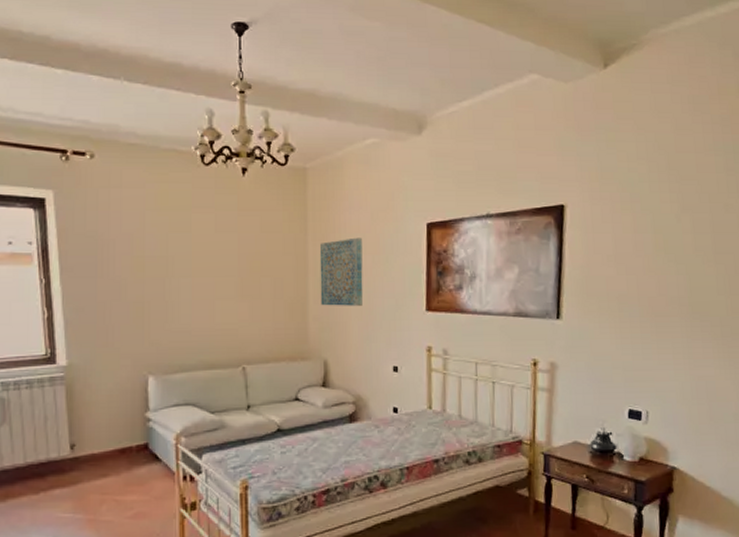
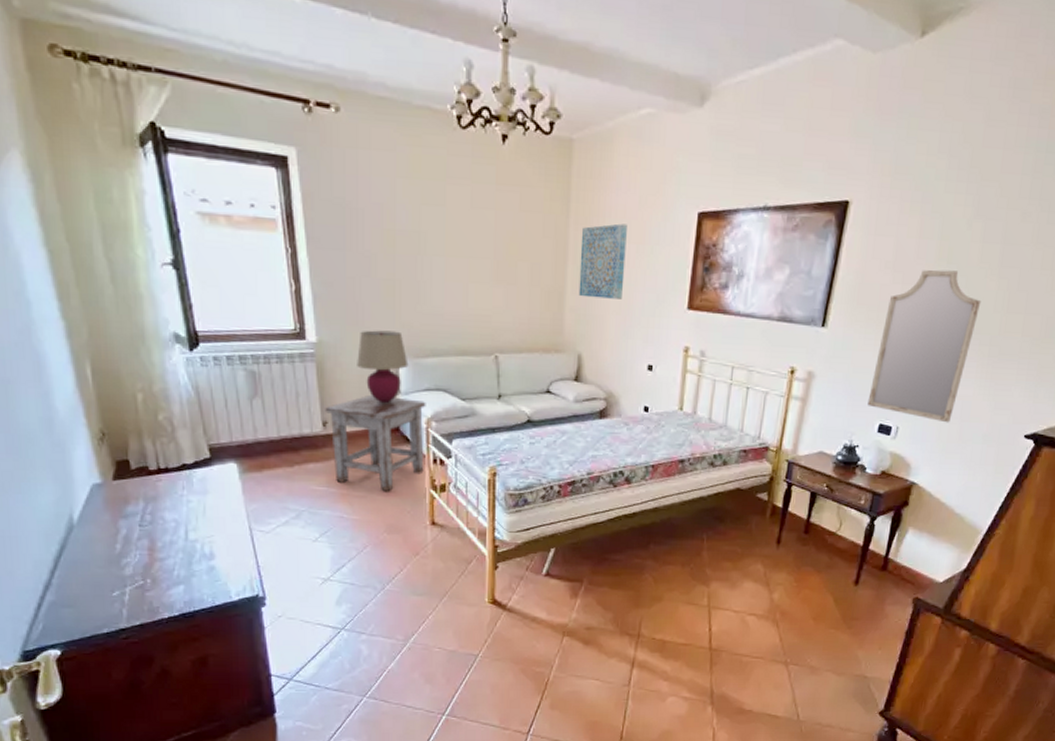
stool: none [73,414,175,514] -> present [325,394,426,492]
table lamp: none [106,350,157,422] -> present [357,330,409,404]
home mirror: none [613,260,704,404] -> present [868,269,982,423]

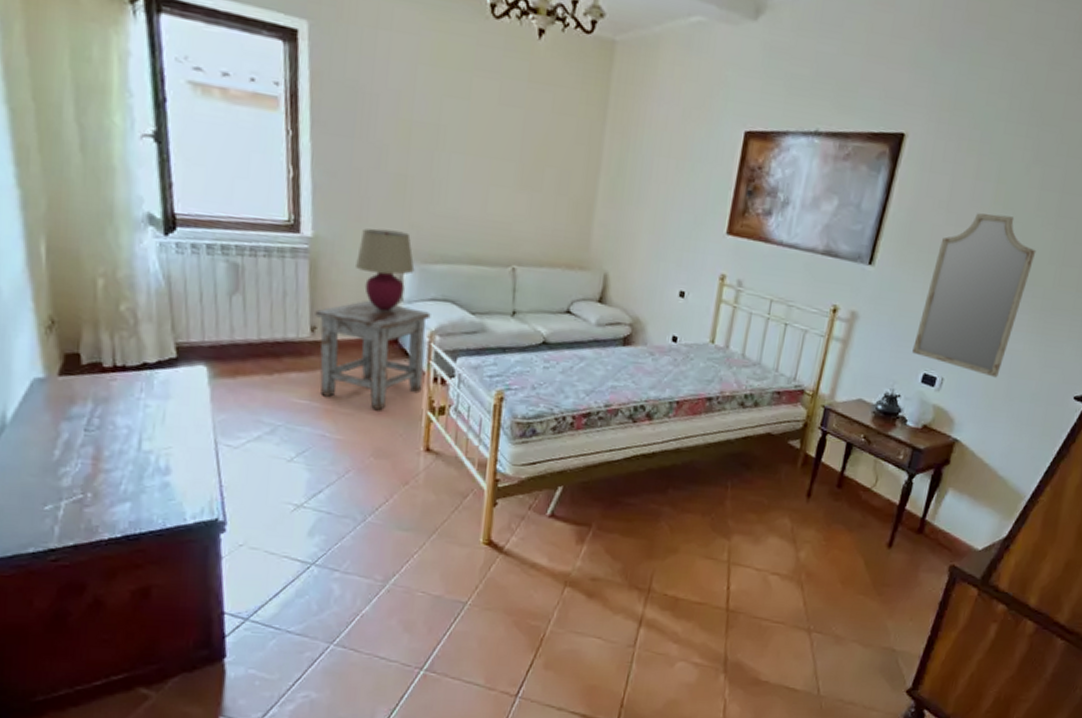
wall art: present [578,223,627,299] -> none [609,135,668,218]

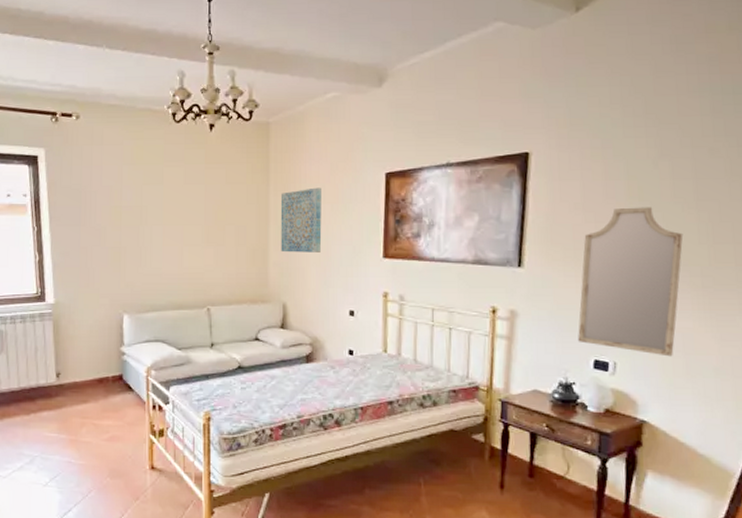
stool: present [315,300,431,411] -> none [59,347,146,438]
table lamp: present [356,228,415,311] -> none [87,291,131,355]
wall art: none [609,135,668,218] -> present [280,187,322,253]

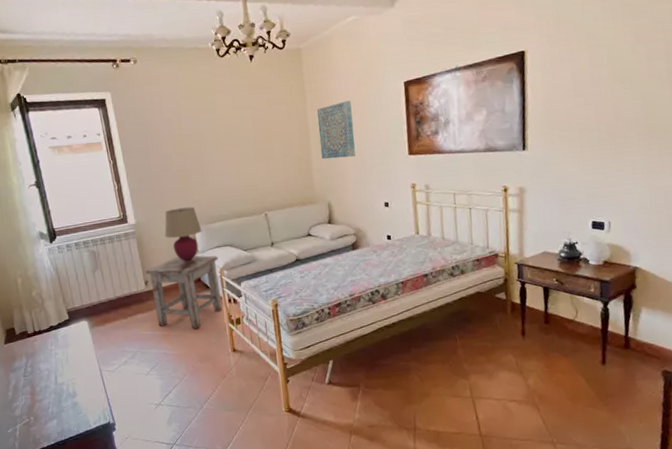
stool: none [59,347,146,438] -> present [145,255,222,330]
table lamp: none [87,291,131,355] -> present [164,206,202,262]
home mirror: present [578,207,684,357] -> none [576,87,660,212]

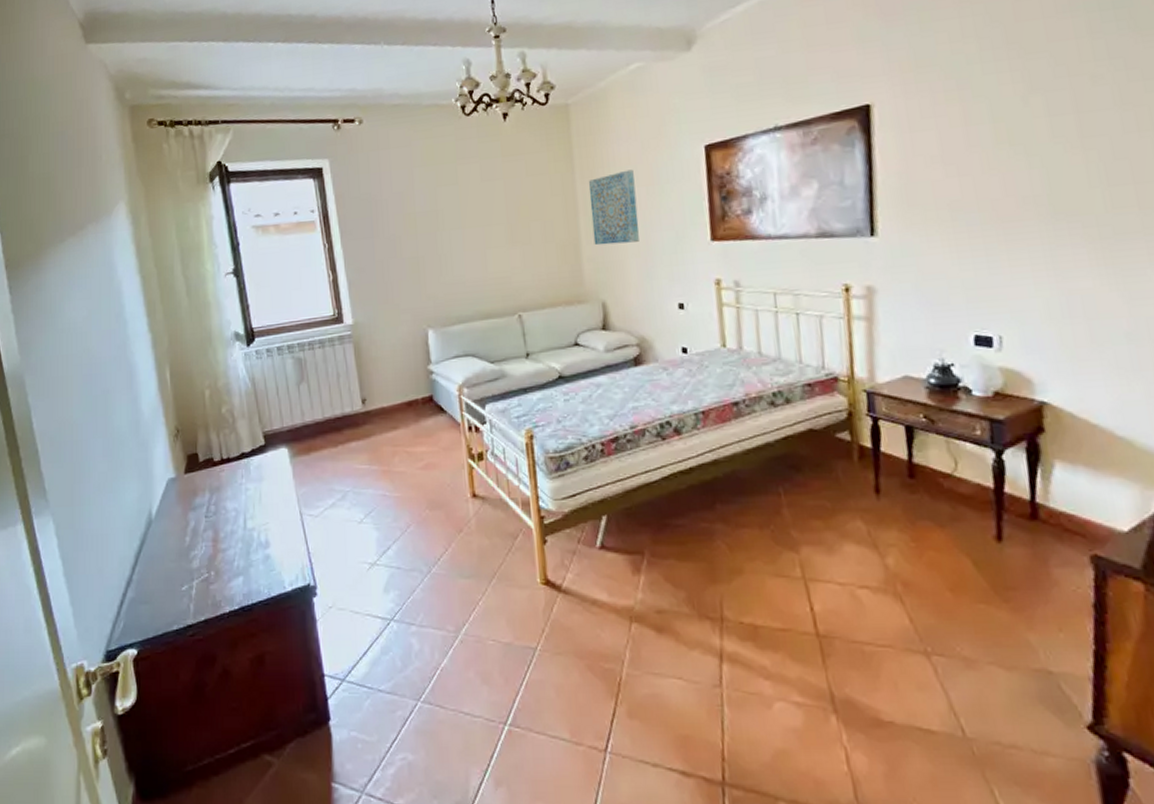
stool: present [145,255,222,330] -> none [363,367,460,465]
table lamp: present [164,206,202,262] -> none [389,304,437,375]

